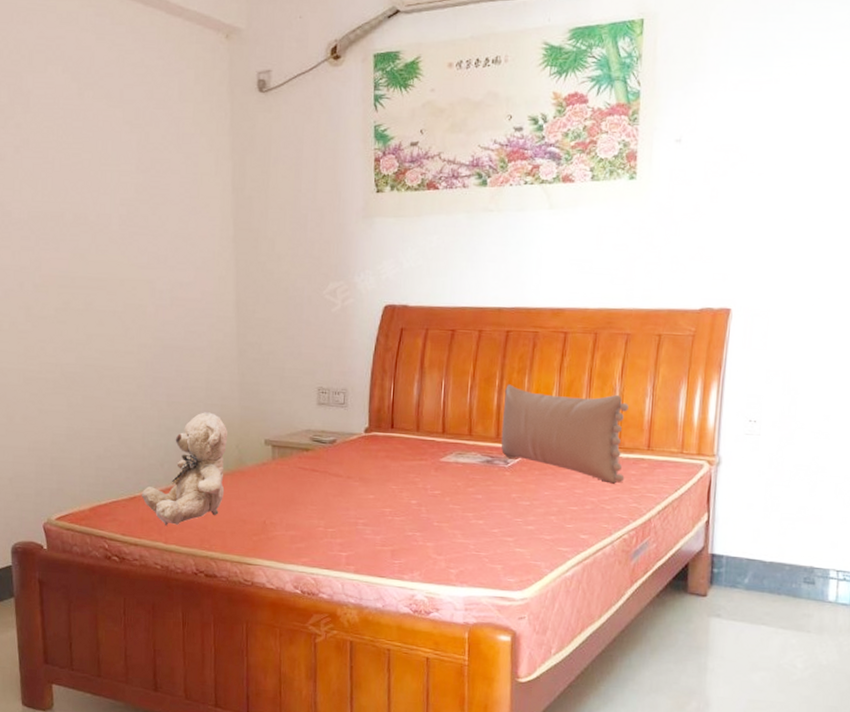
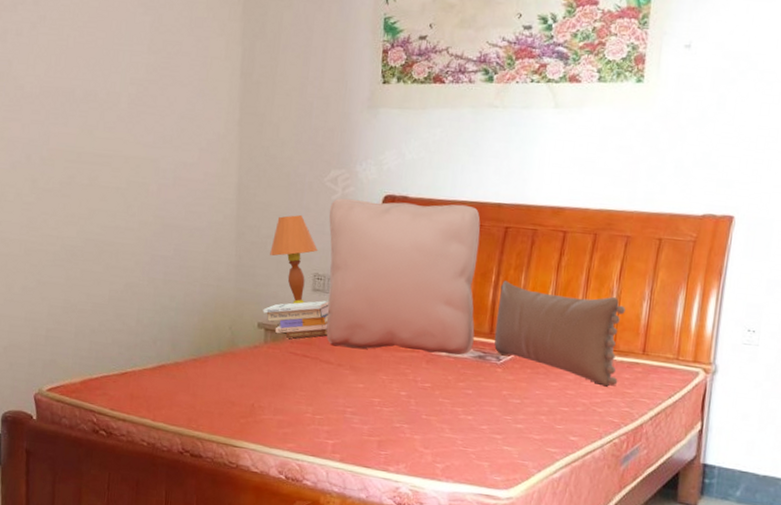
teddy bear: present [141,412,227,527] -> none [132,292,222,404]
books: none [269,413,336,455] -> present [262,300,329,339]
table lamp: none [273,329,321,441] -> present [270,214,318,325]
pillow: none [329,310,482,461] -> present [326,198,481,356]

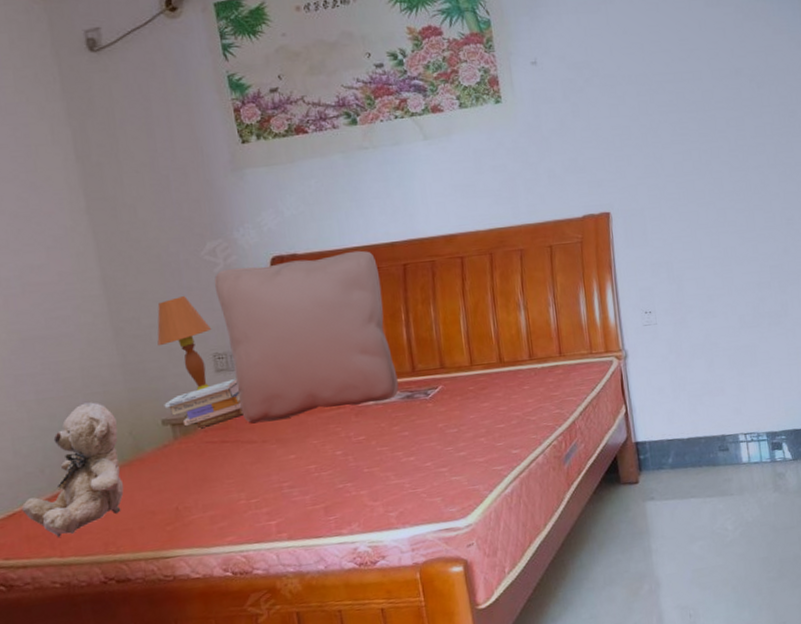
teddy bear: none [132,292,222,404] -> present [21,402,124,539]
pillow: present [494,280,625,387] -> none [411,309,544,395]

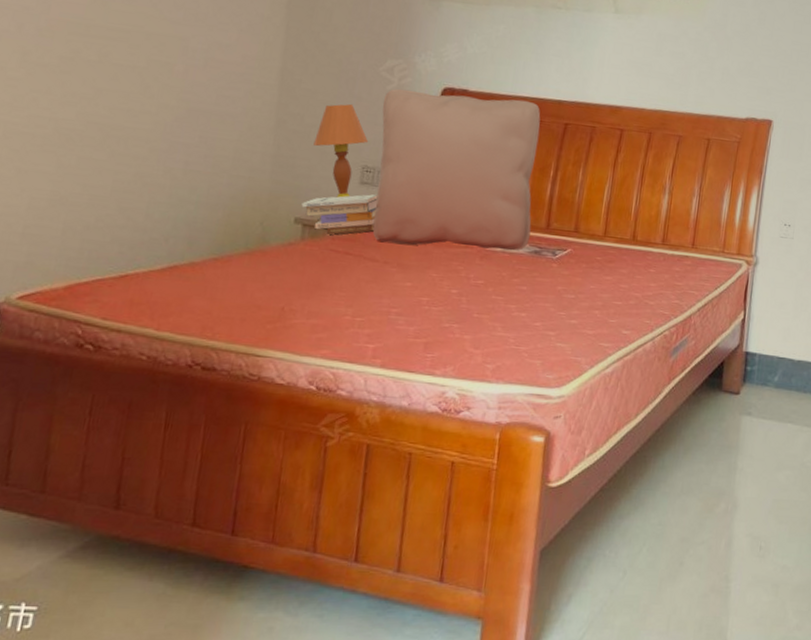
teddy bear: present [21,402,124,539] -> none [134,183,252,311]

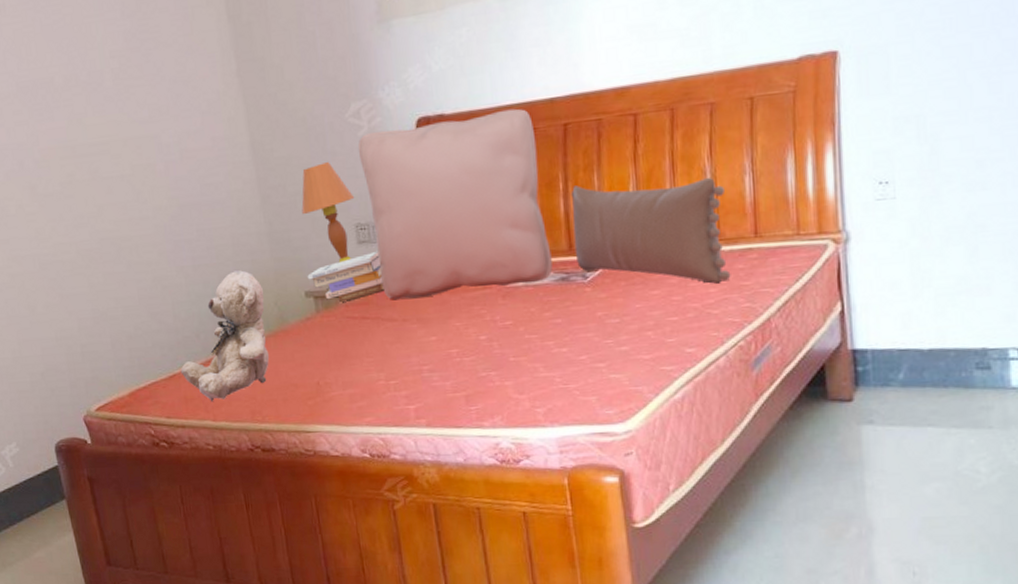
teddy bear: none [134,183,252,311] -> present [180,270,270,403]
pillow: none [550,175,677,280] -> present [570,178,731,284]

